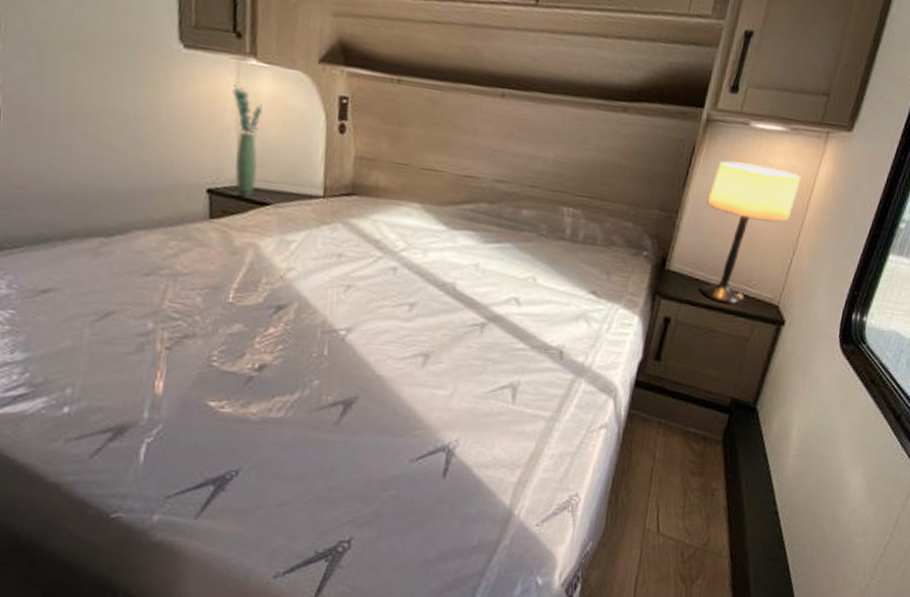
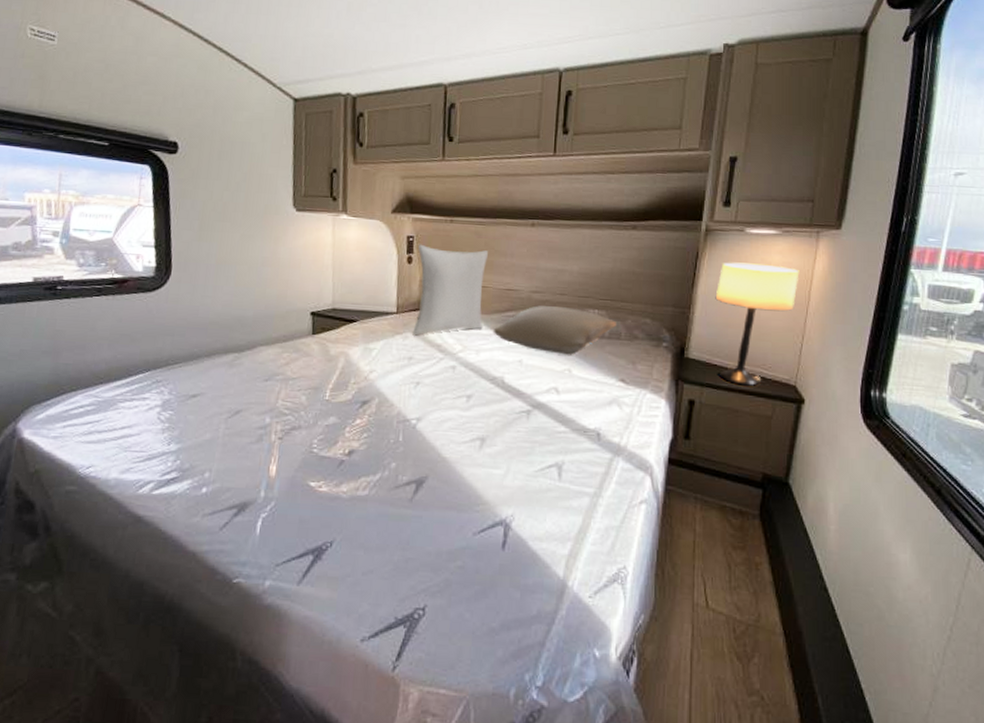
vase: present [231,85,262,198] -> none [329,234,351,317]
pillow: none [343,108,446,228] -> present [412,244,489,336]
pillow: none [446,198,593,261] -> present [494,306,616,355]

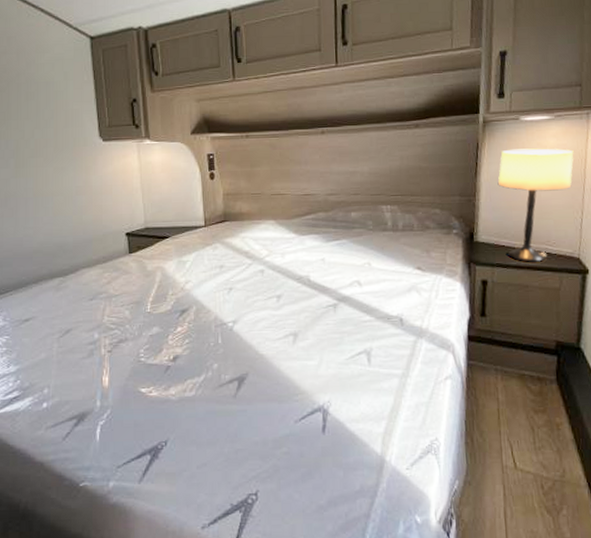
pillow: present [412,244,489,336] -> none [218,160,285,246]
pillow: present [494,306,616,355] -> none [296,206,408,250]

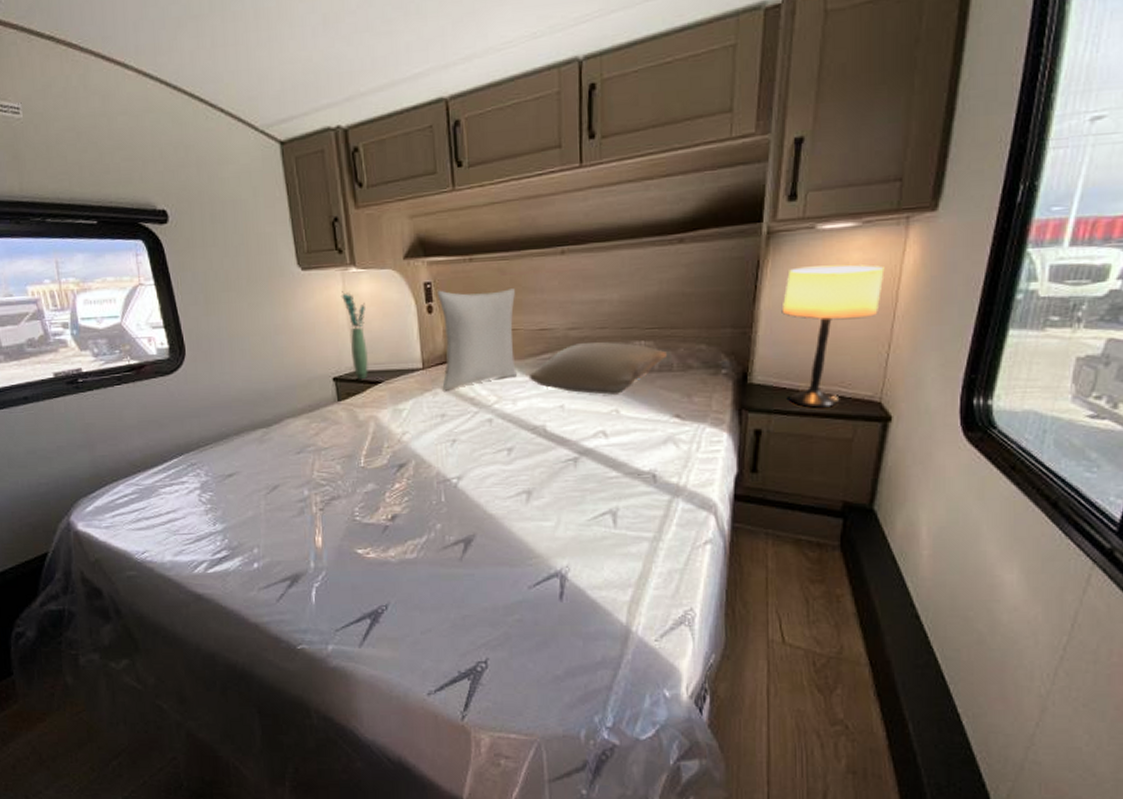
vase: none [136,159,158,235] -> present [340,291,369,380]
pillow: none [218,160,285,246] -> present [436,288,517,391]
pillow: none [296,206,408,250] -> present [530,342,666,395]

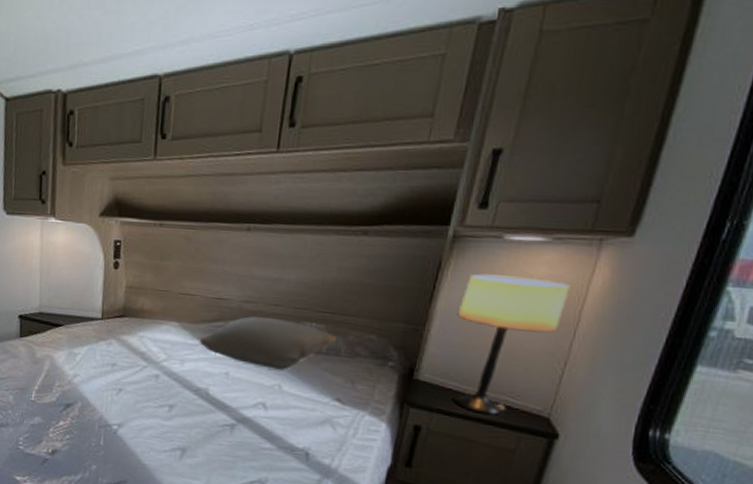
vase: present [340,291,369,380] -> none [37,238,58,321]
pillow: present [436,288,517,391] -> none [116,249,199,343]

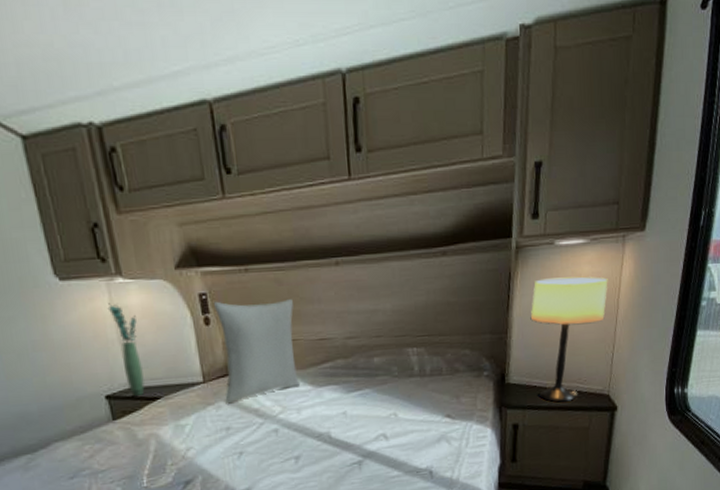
vase: none [37,238,58,321] -> present [107,303,145,397]
pillow: none [116,249,199,343] -> present [213,299,299,404]
pillow: present [200,316,336,370] -> none [312,349,436,400]

